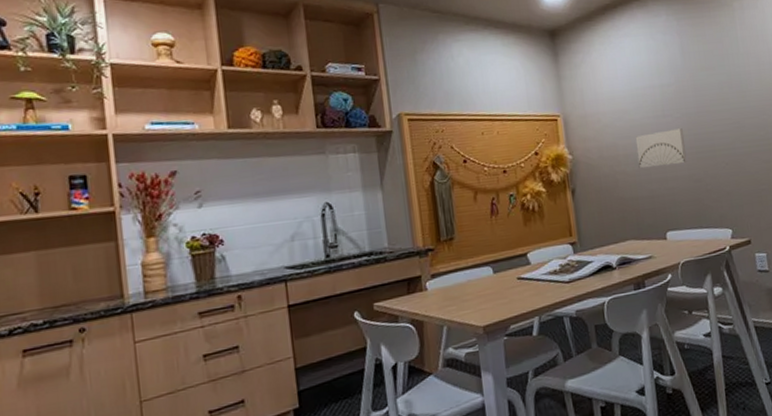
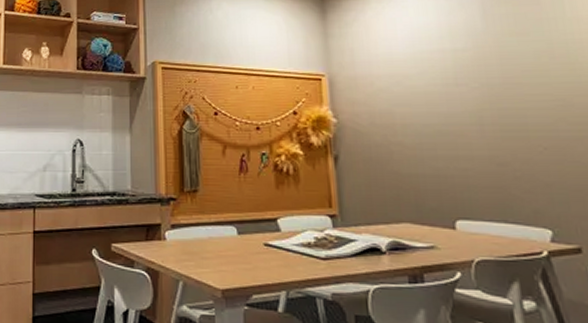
wall art: present [635,128,688,169] -> none [417,100,488,142]

